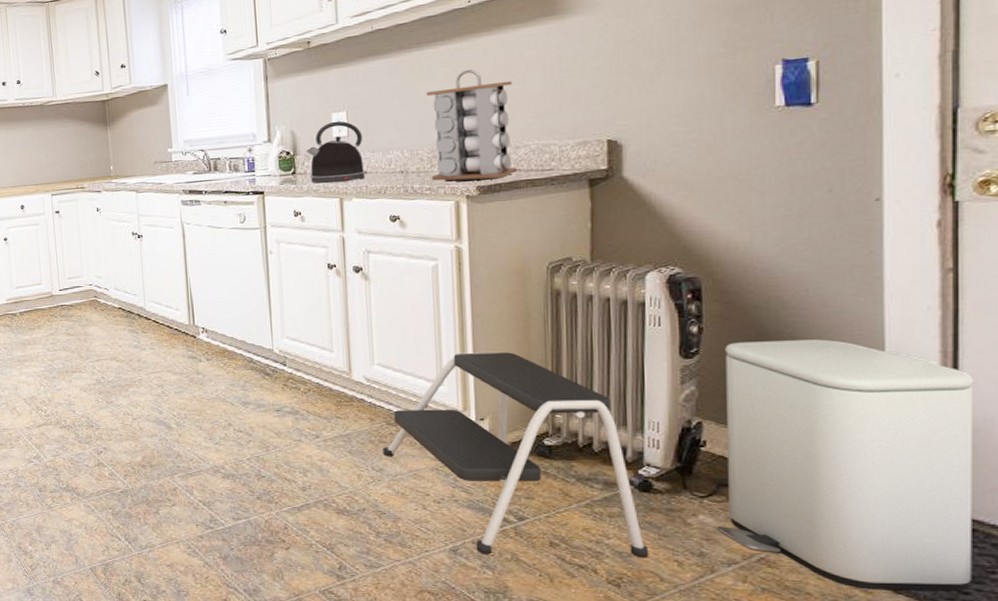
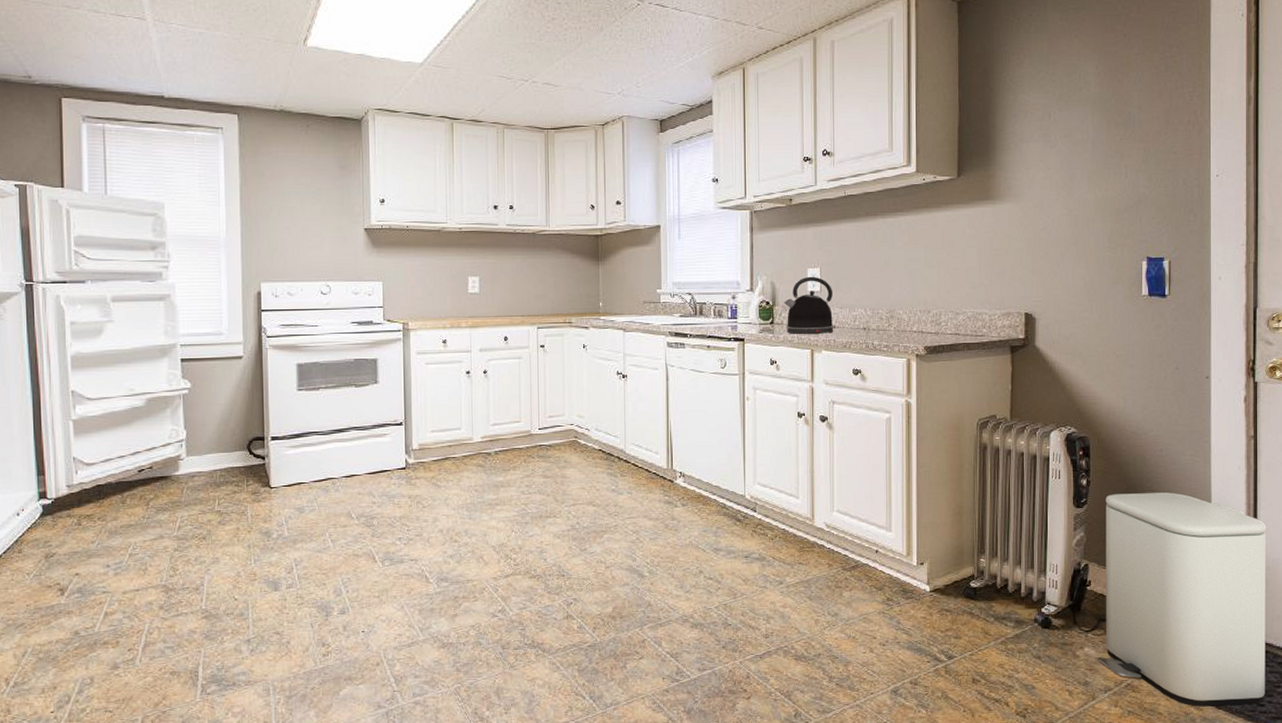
step stool: present [383,351,649,558] -> none [838,500,1048,694]
spice rack: present [426,69,518,182] -> none [887,240,957,342]

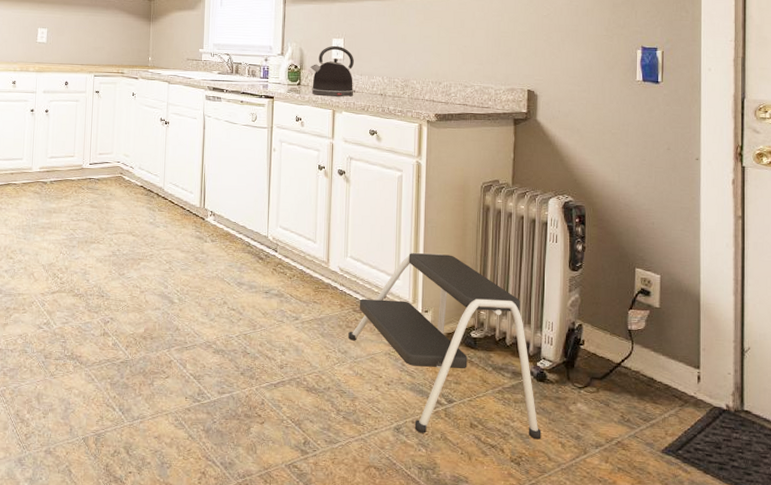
step stool: none [838,500,1048,694] -> present [348,252,541,440]
pedal bin: present [1097,492,1267,707] -> none [589,260,753,472]

